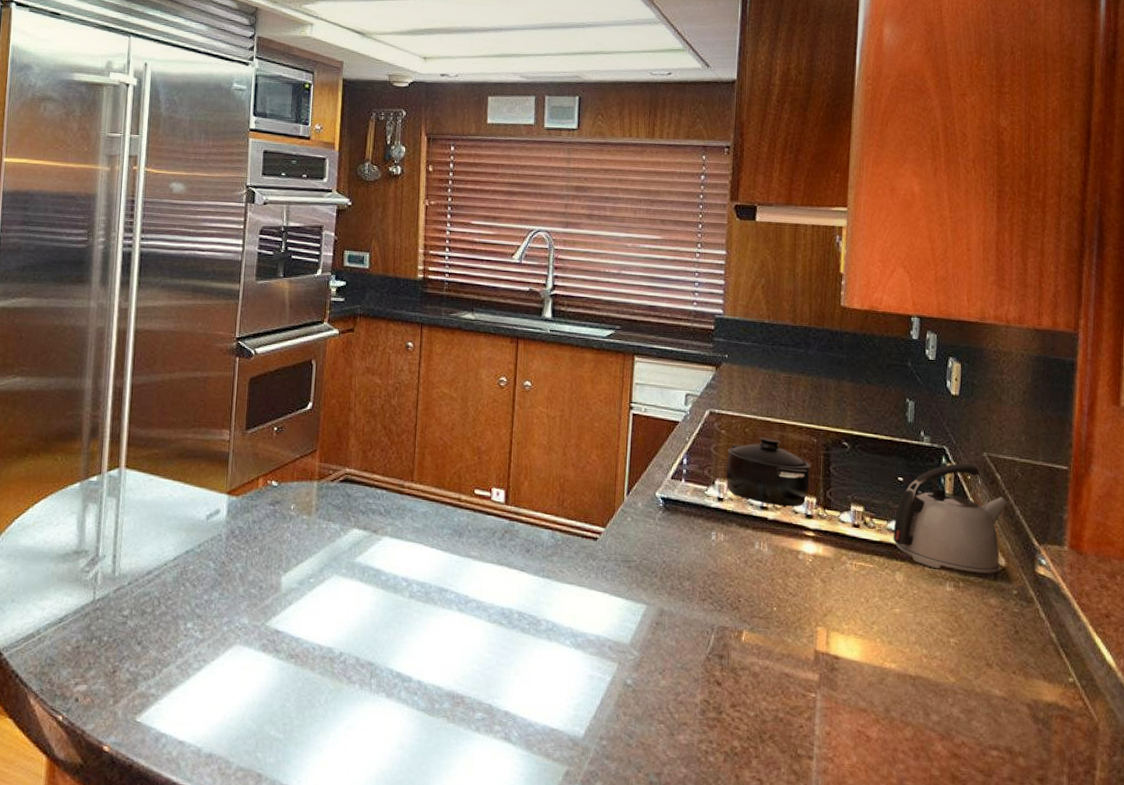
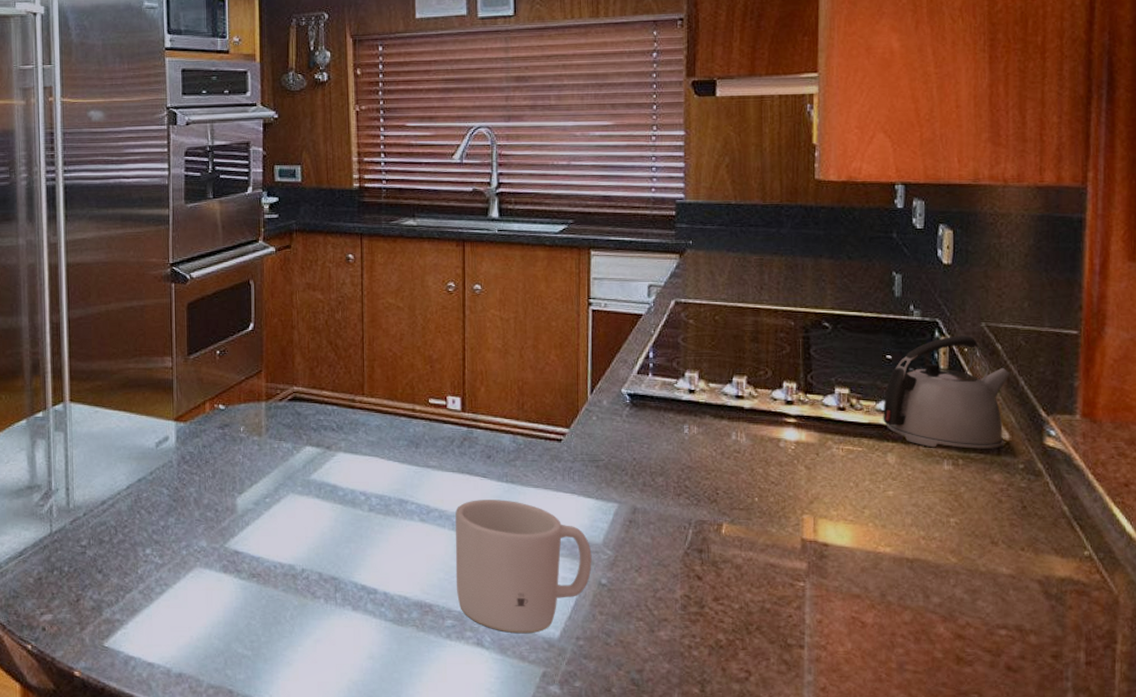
mug: none [488,593,619,731] -> present [455,500,592,634]
saucepan: present [726,436,811,507] -> none [696,323,789,394]

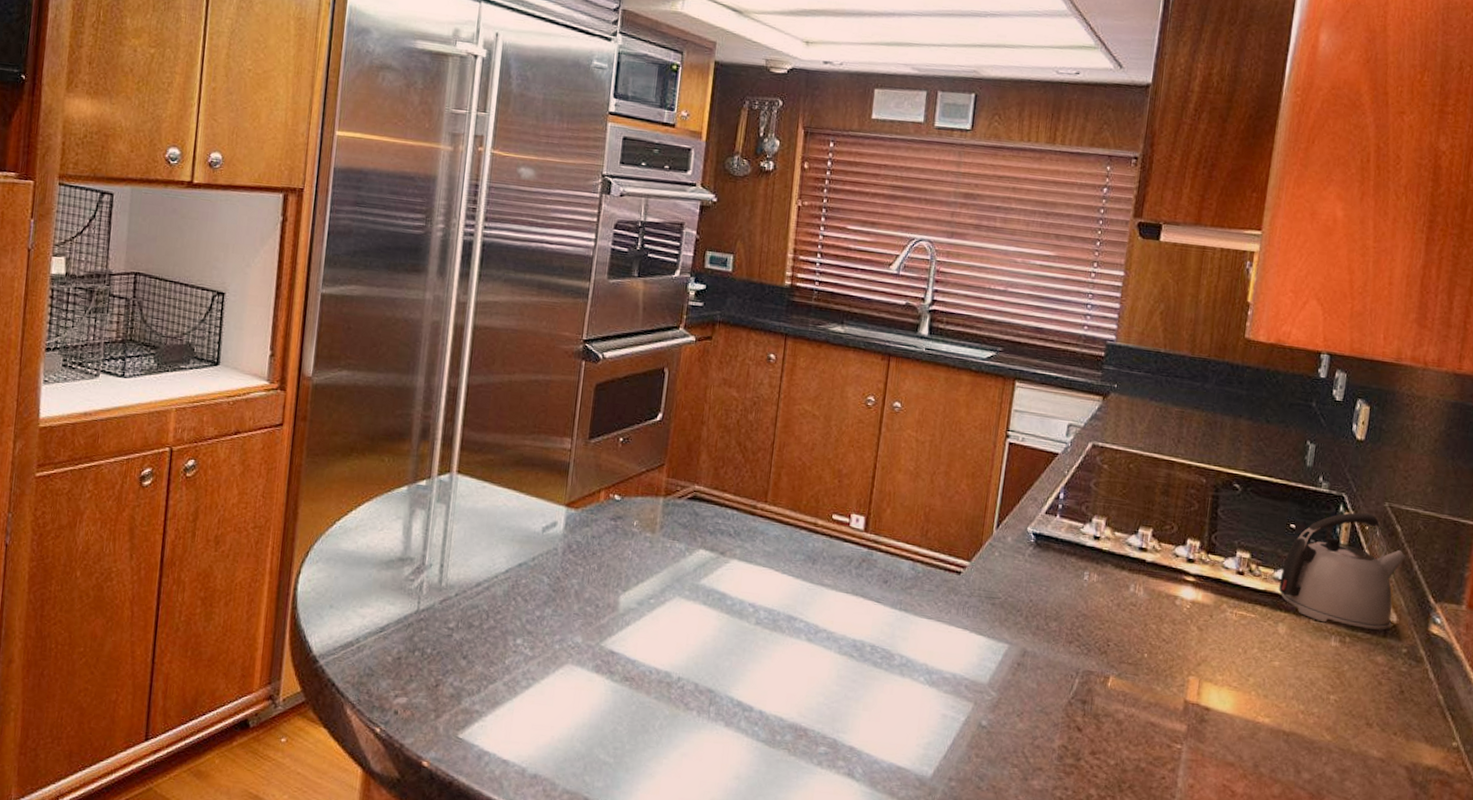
mug: present [455,500,592,634] -> none [834,624,976,769]

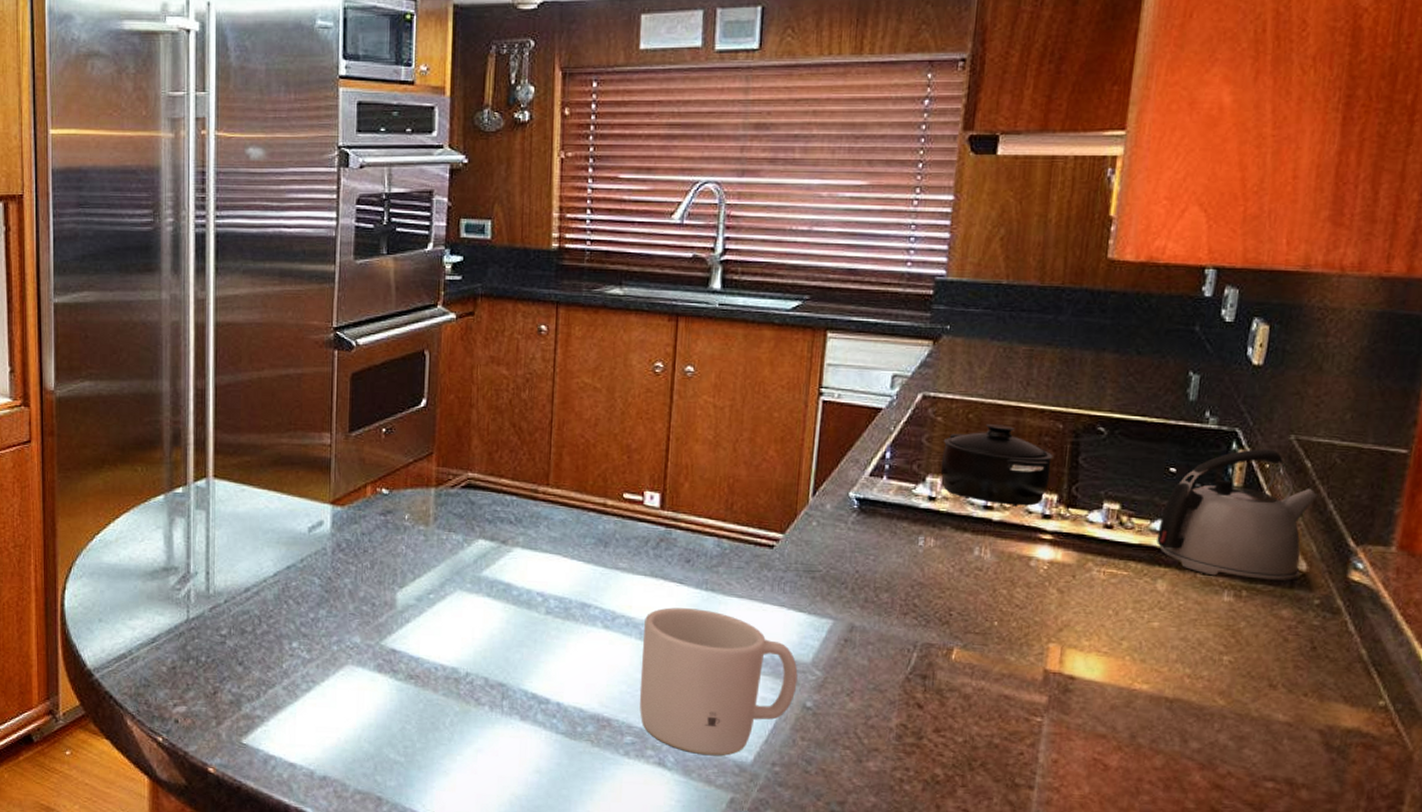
mug: none [834,624,976,769] -> present [639,607,798,756]
saucepan: none [1104,473,1198,550] -> present [940,423,1054,506]

